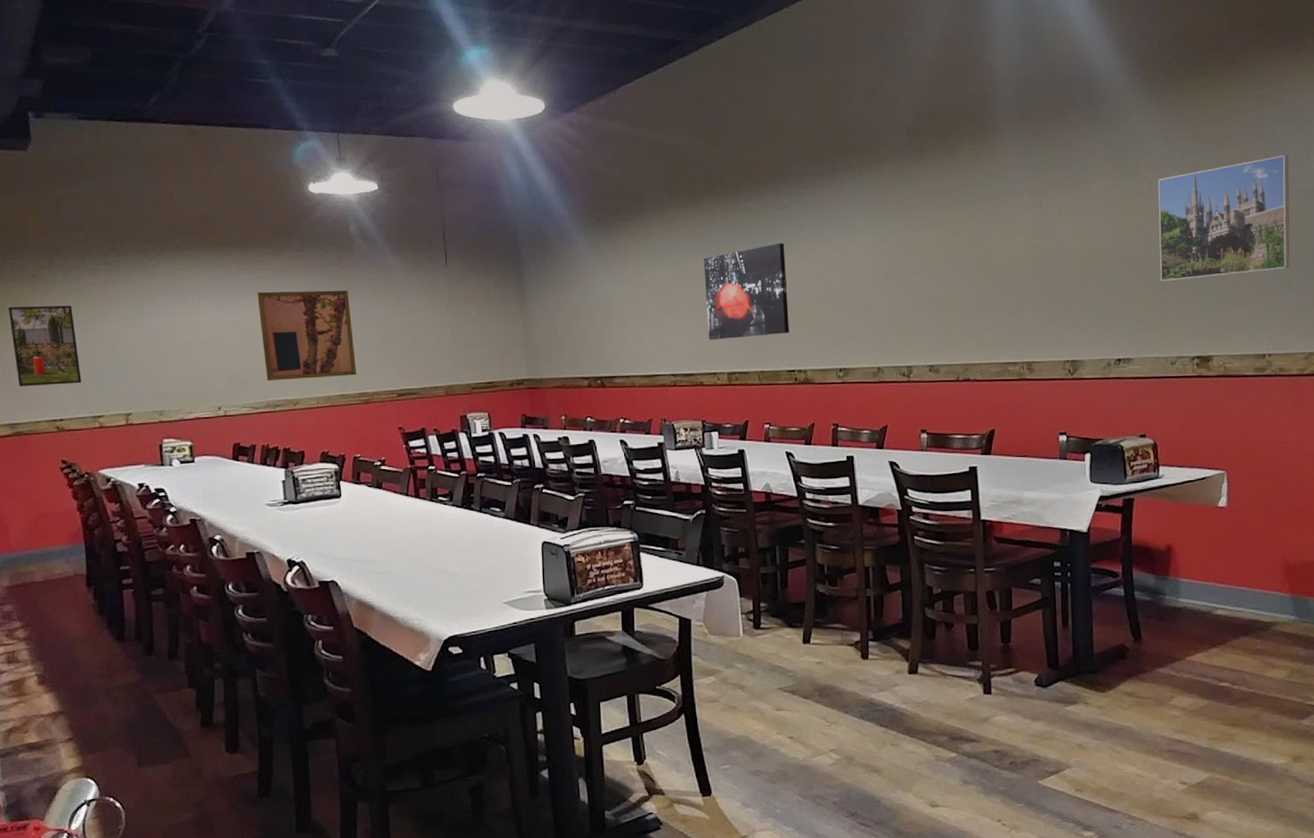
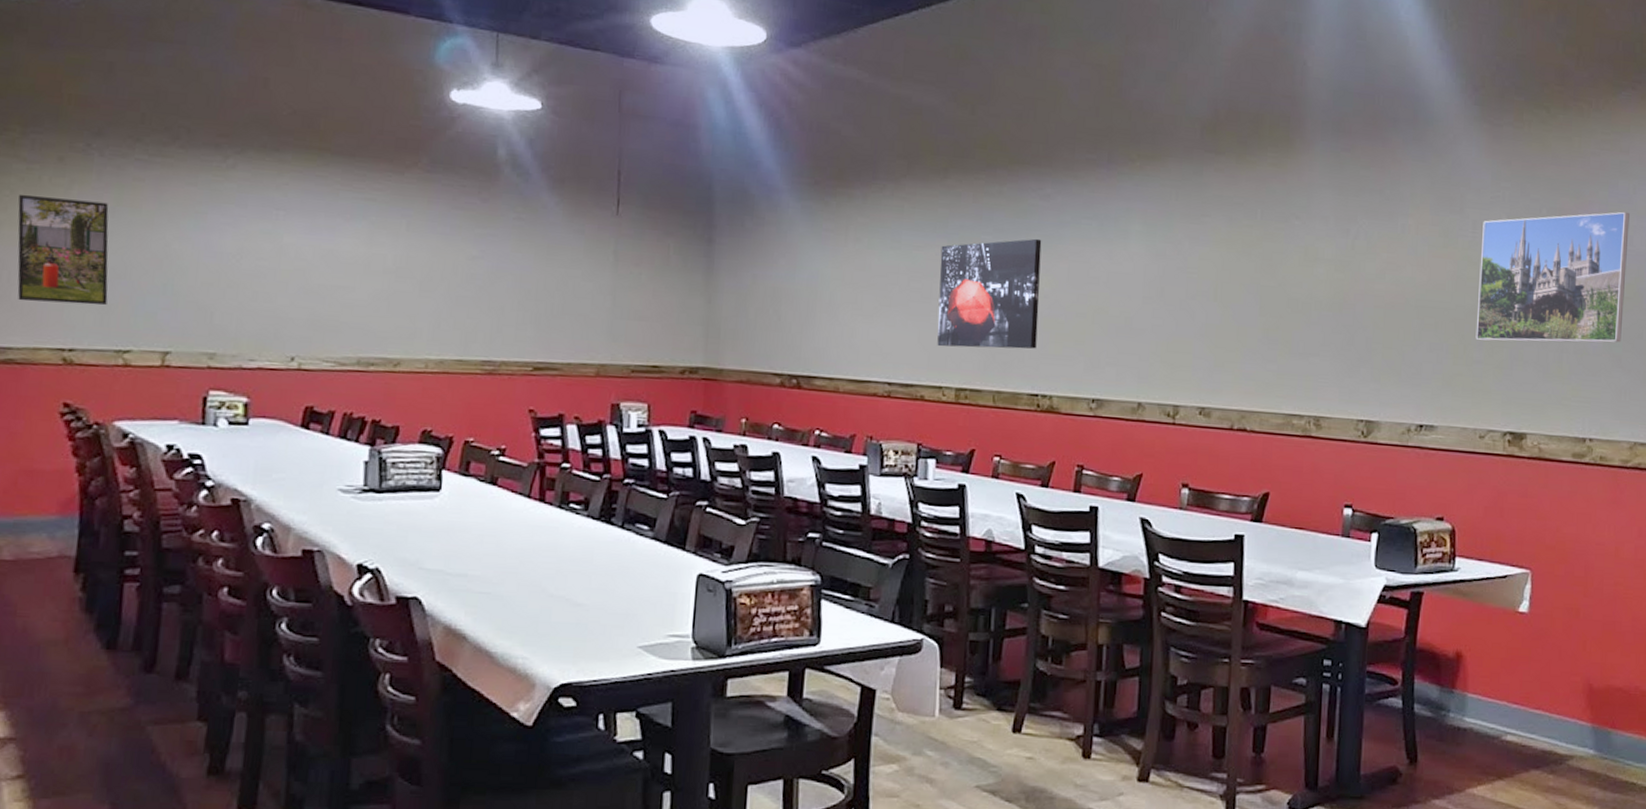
wall art: present [257,290,357,381] -> none [361,216,486,338]

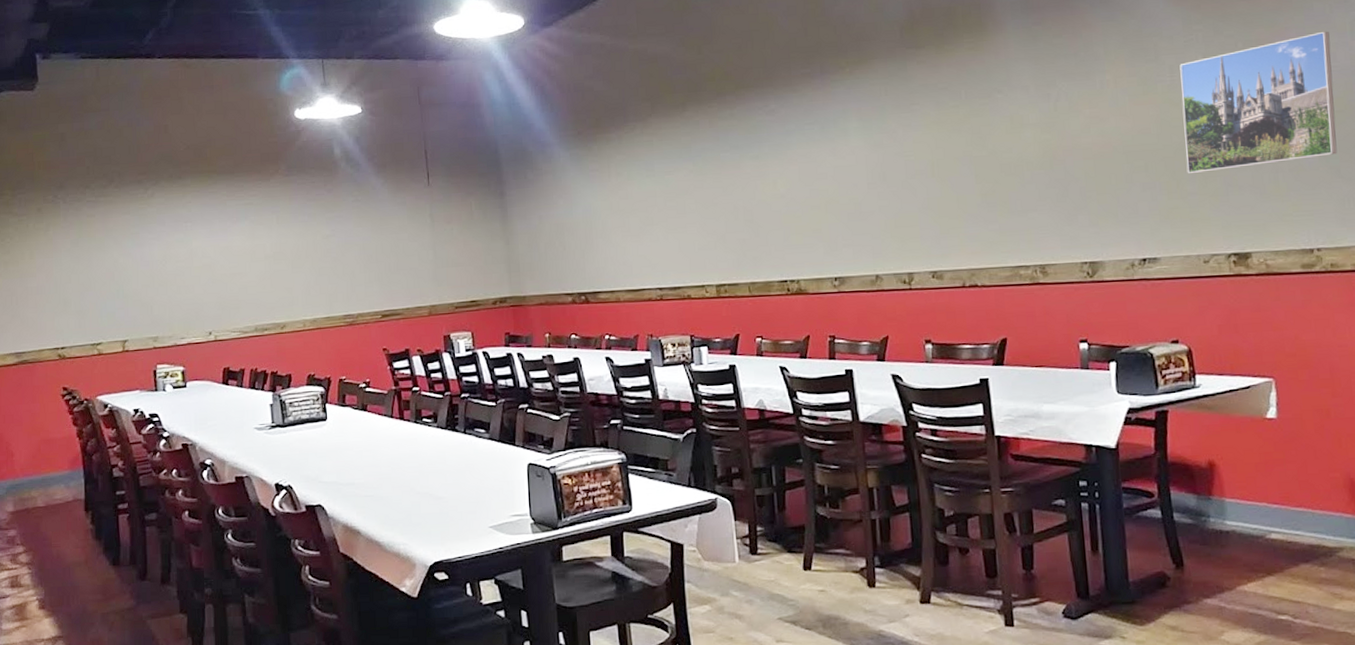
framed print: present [17,194,109,306] -> none [16,236,82,317]
wall art: present [937,238,1042,349] -> none [688,148,780,252]

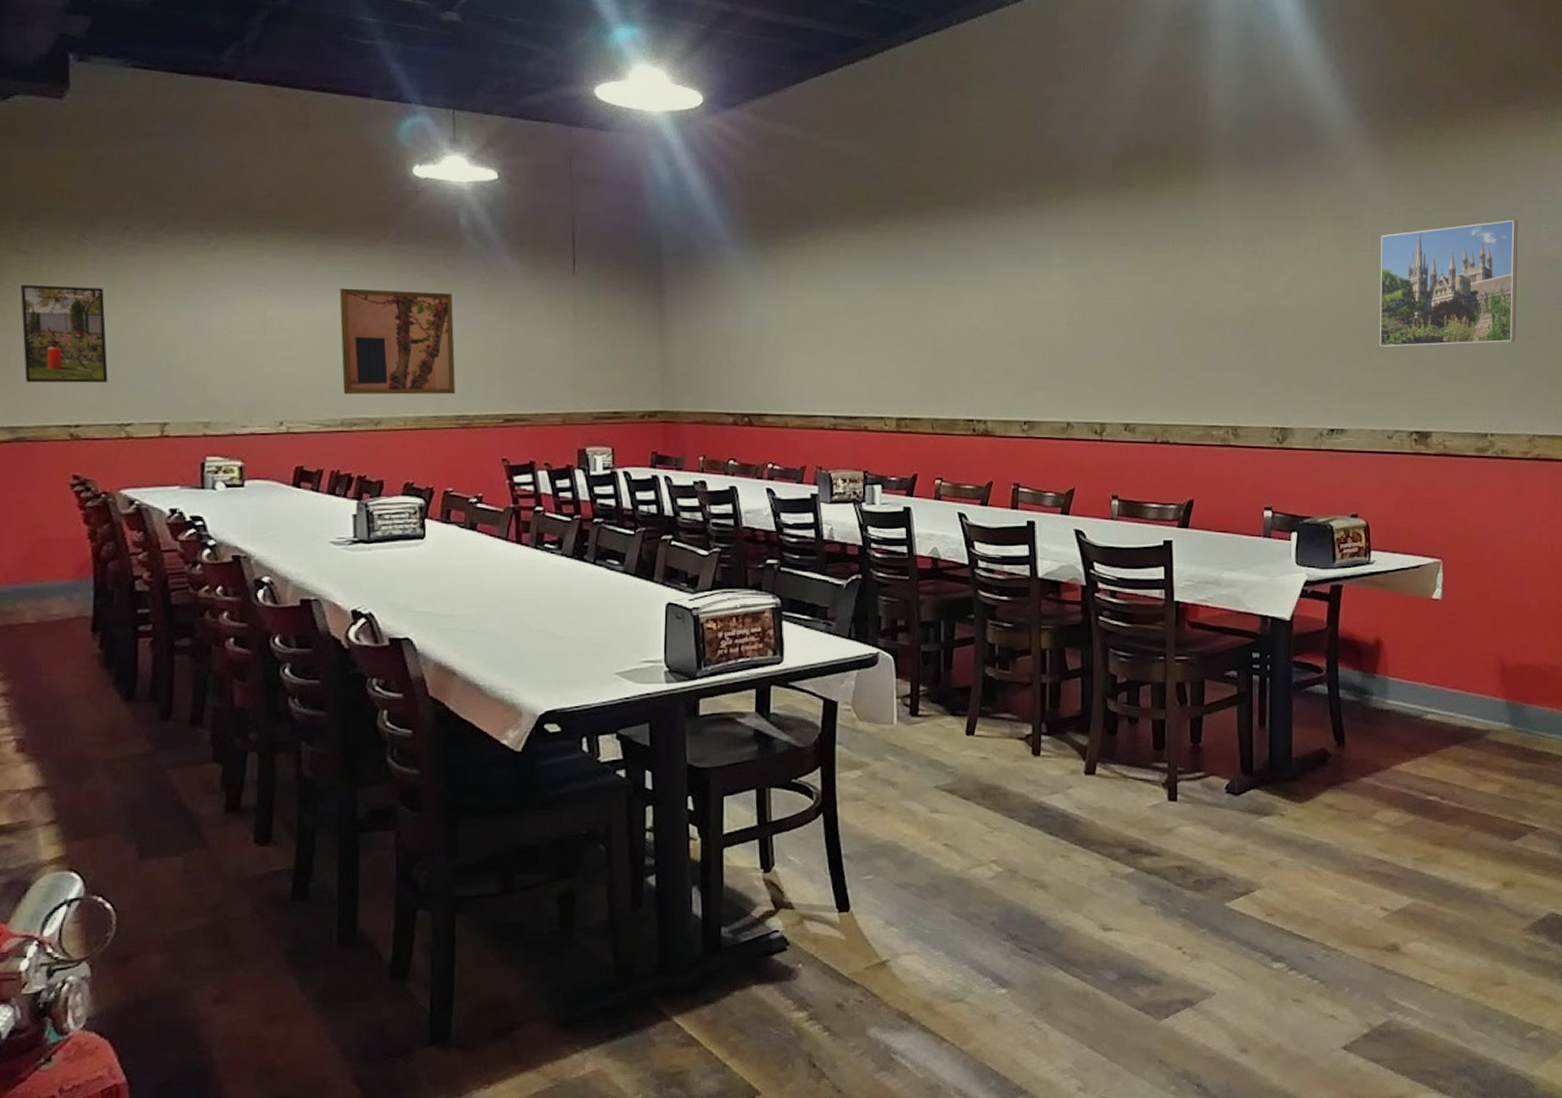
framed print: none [16,236,82,317] -> present [21,284,108,384]
wall art: none [246,212,342,306] -> present [339,288,456,395]

